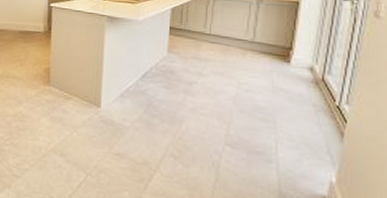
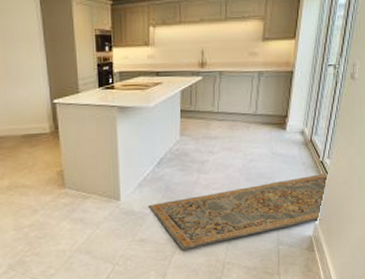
rug: none [128,117,349,179] -> present [148,172,329,250]

